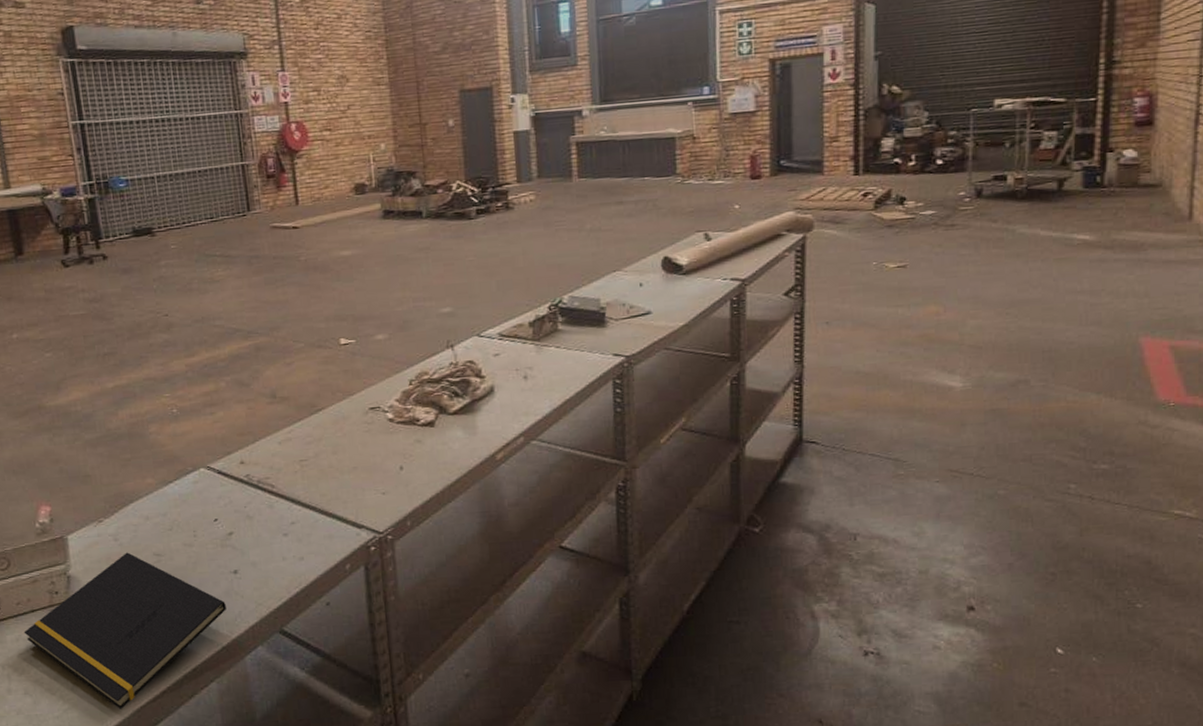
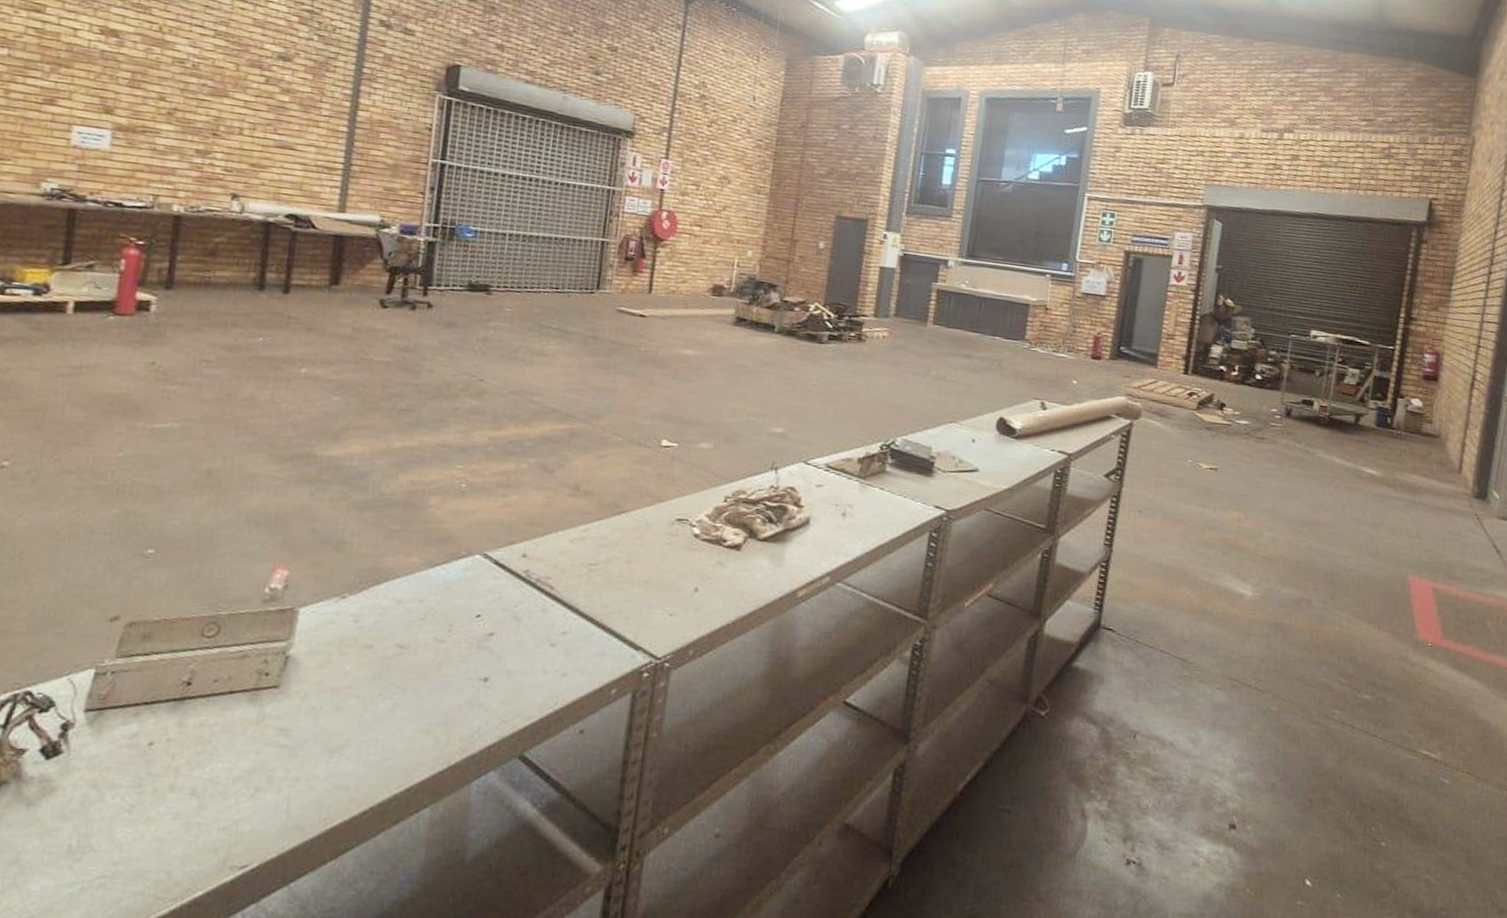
notepad: present [24,552,226,709] -> none [212,638,465,828]

